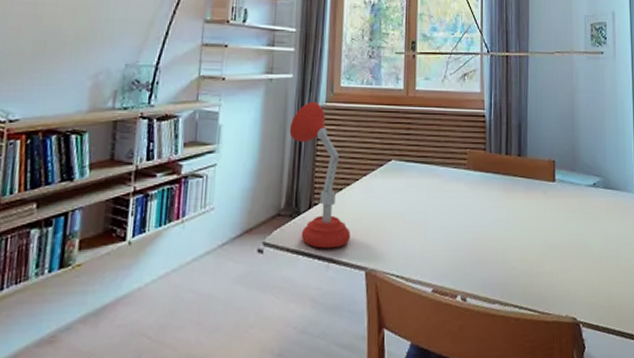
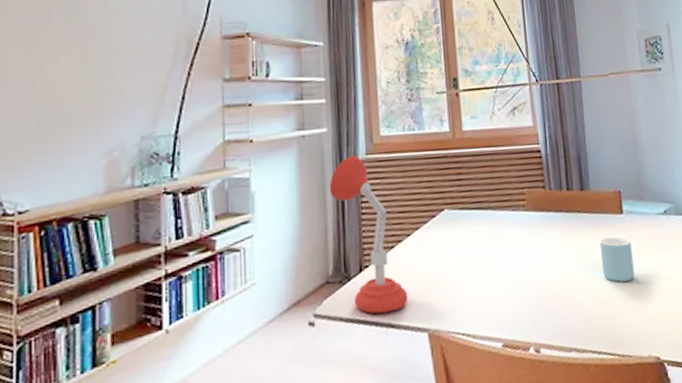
mug: none [532,202,560,244] -> present [600,236,635,282]

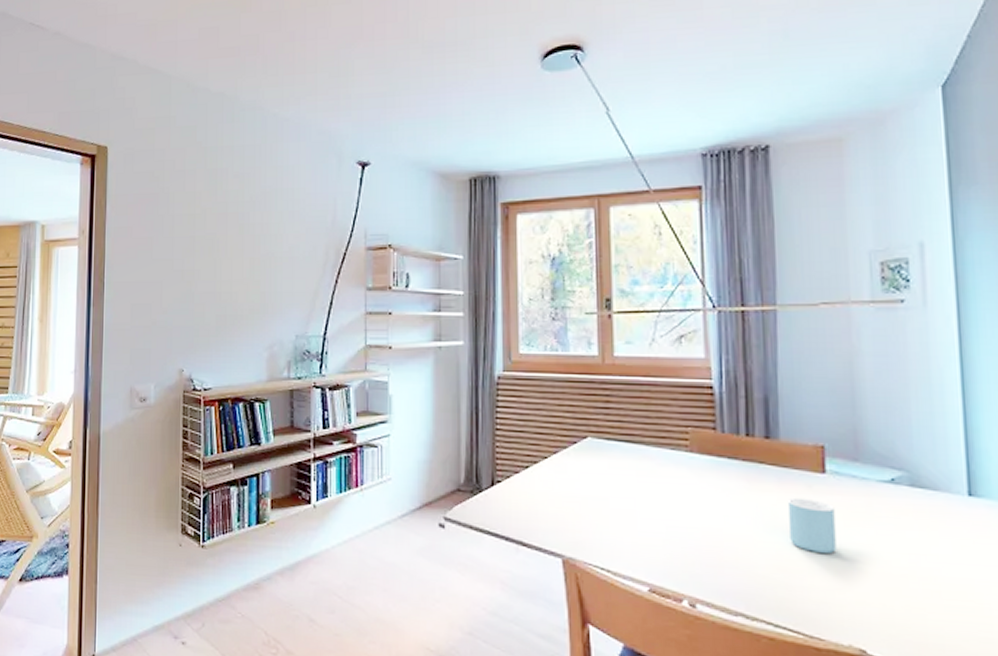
desk lamp: present [329,155,408,314] -> none [464,370,542,531]

